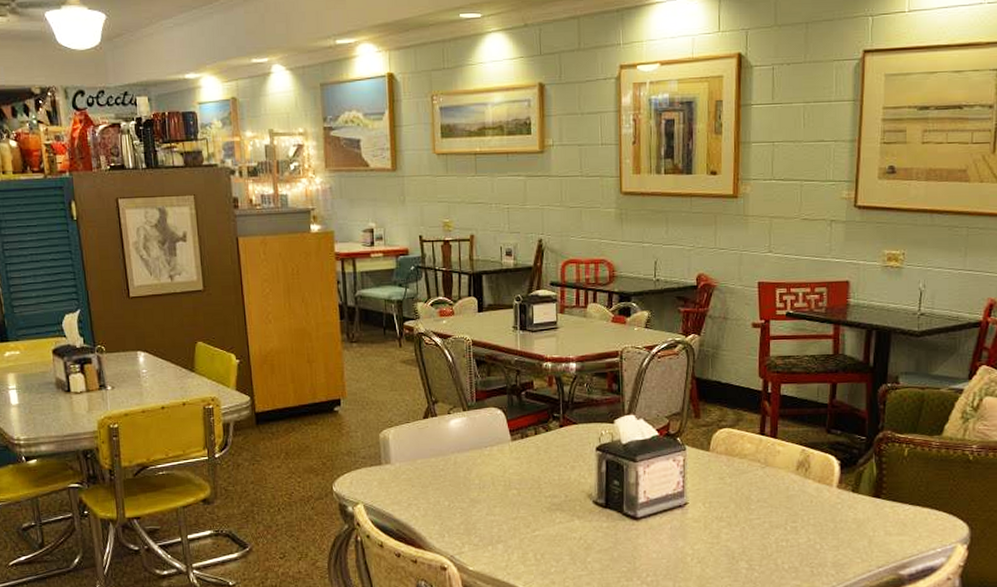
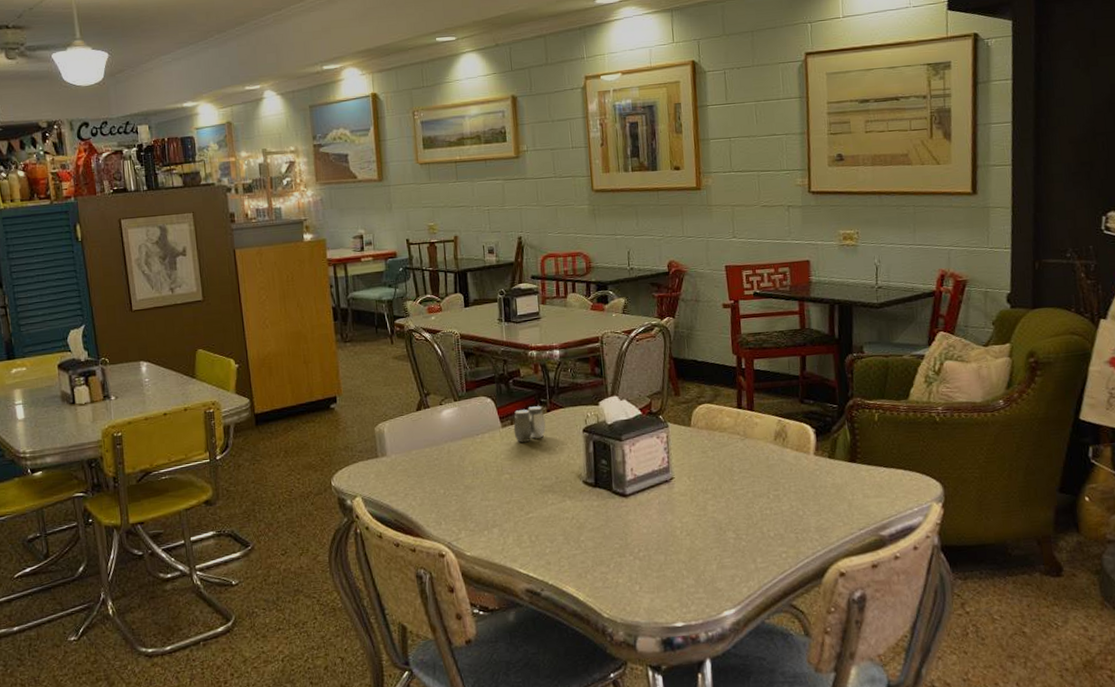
salt and pepper shaker: none [523,421,557,457] -> present [513,406,546,442]

